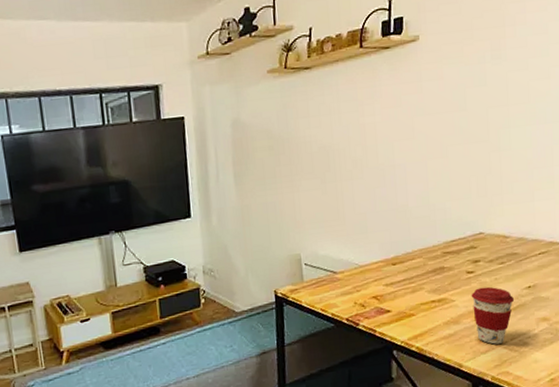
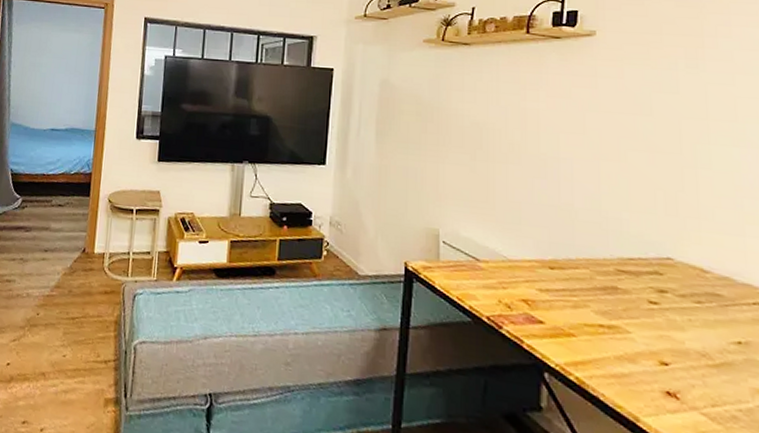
coffee cup: present [471,286,515,345] -> none [653,325,718,407]

